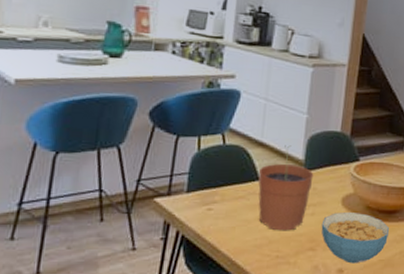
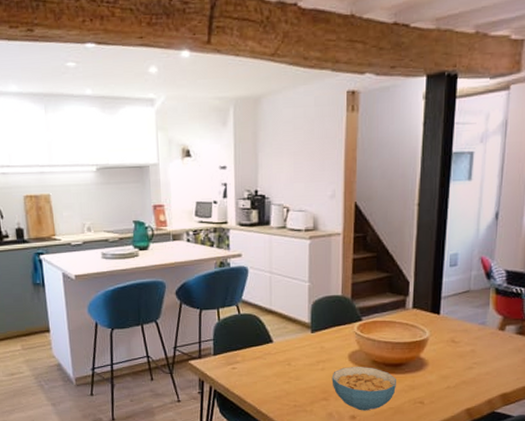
plant pot: present [258,145,314,231] -> none [271,311,320,384]

